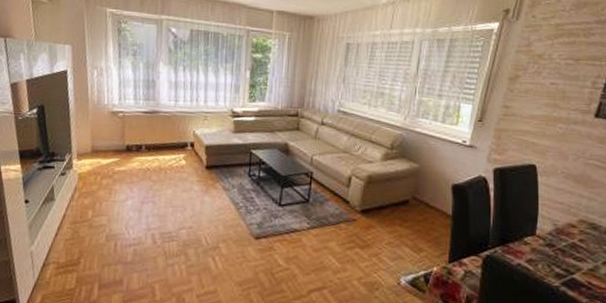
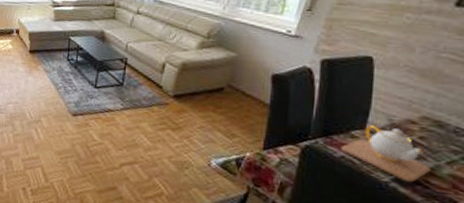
teapot: none [516,231,592,286] -> present [340,125,432,183]

